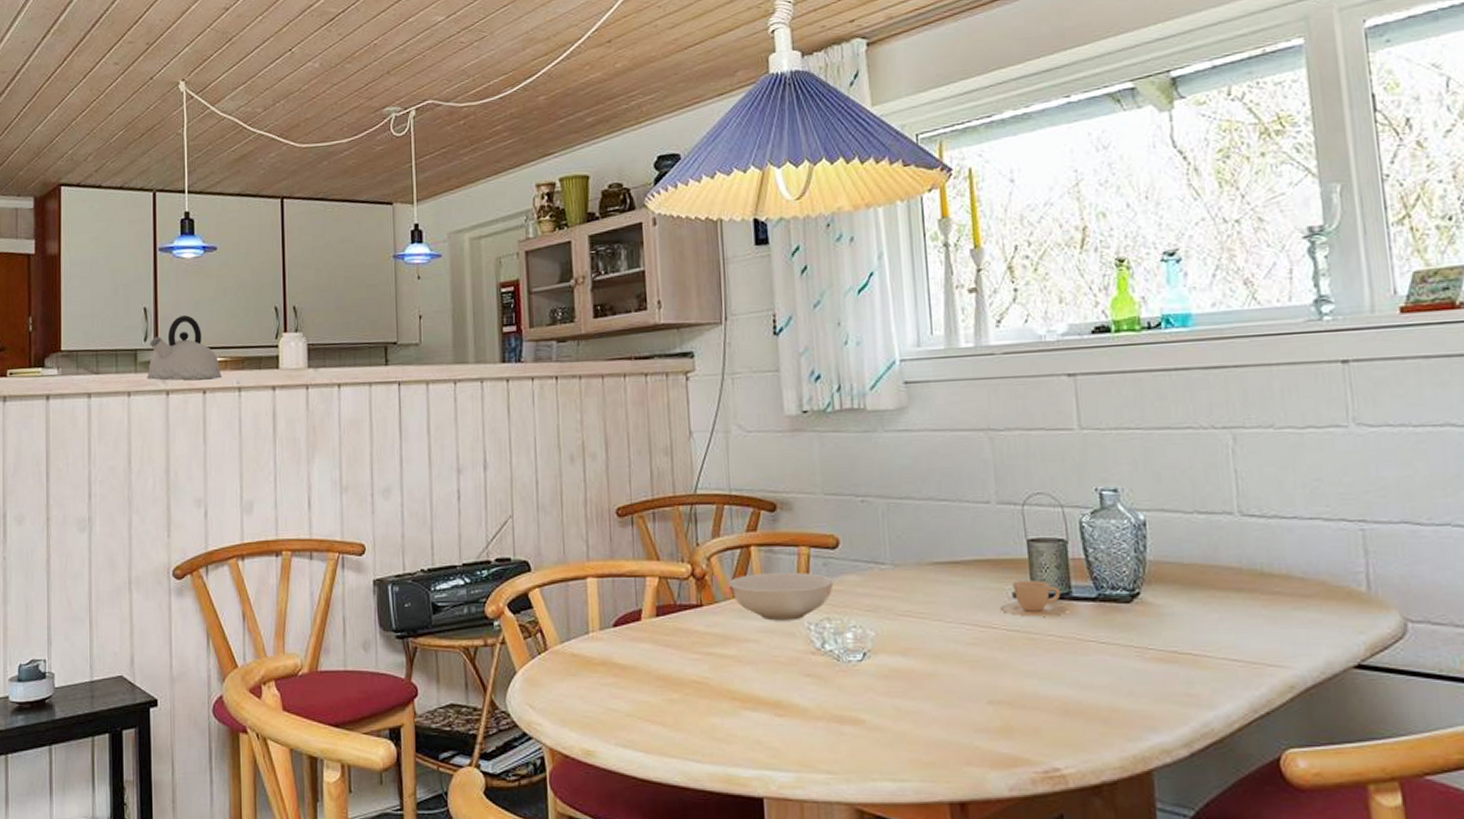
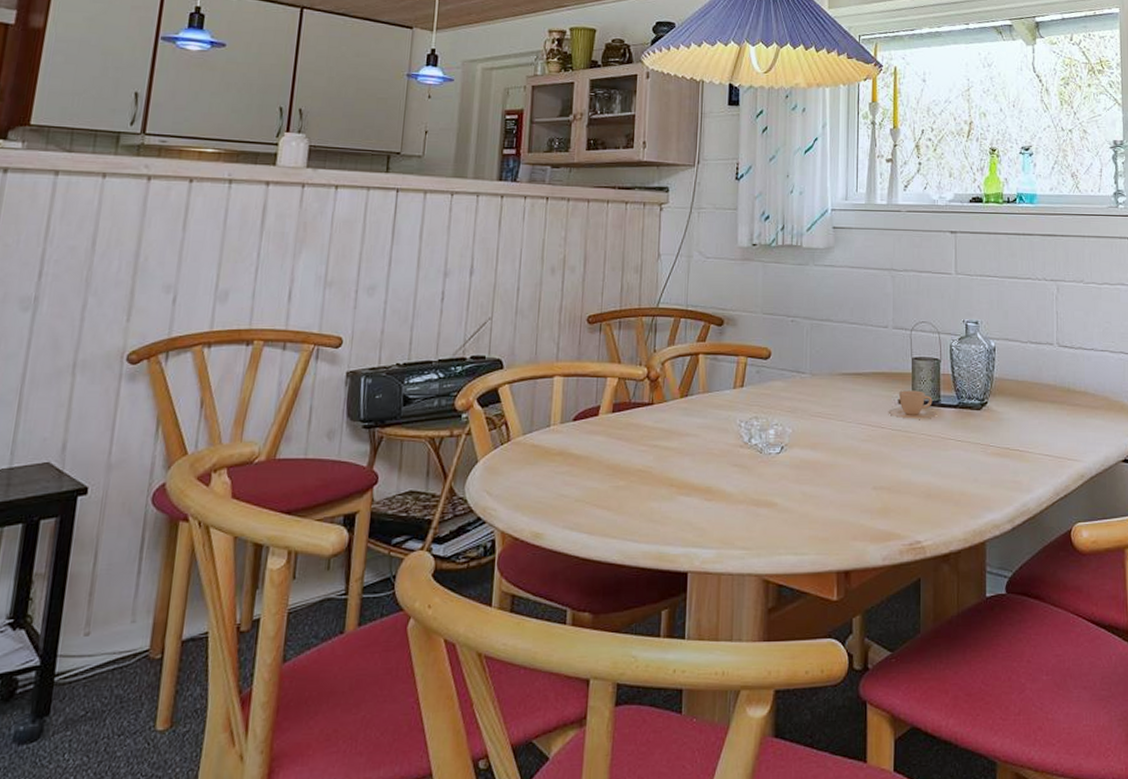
kettle: present [147,315,222,381] -> none [127,105,213,169]
bowl: present [728,572,835,621] -> none [677,377,764,419]

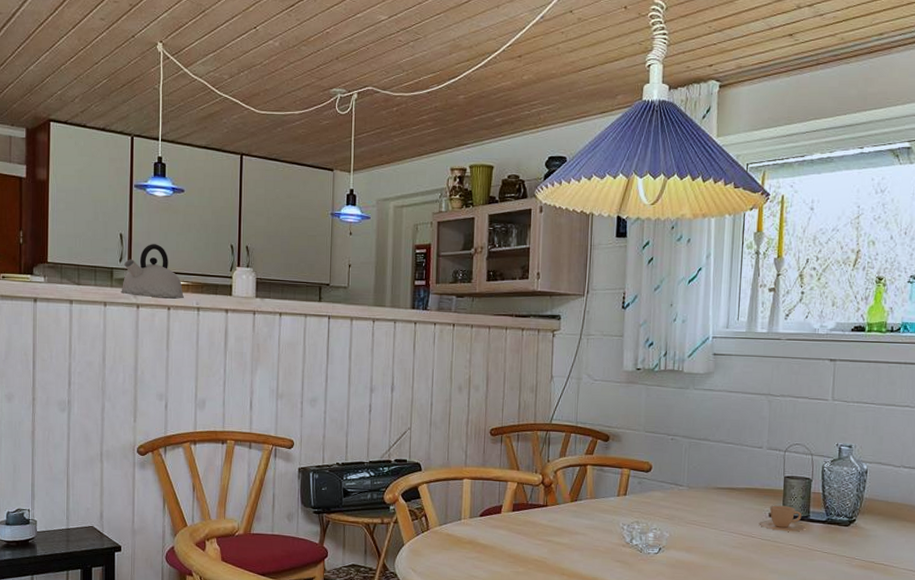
kettle: none [127,105,213,169] -> present [121,244,184,299]

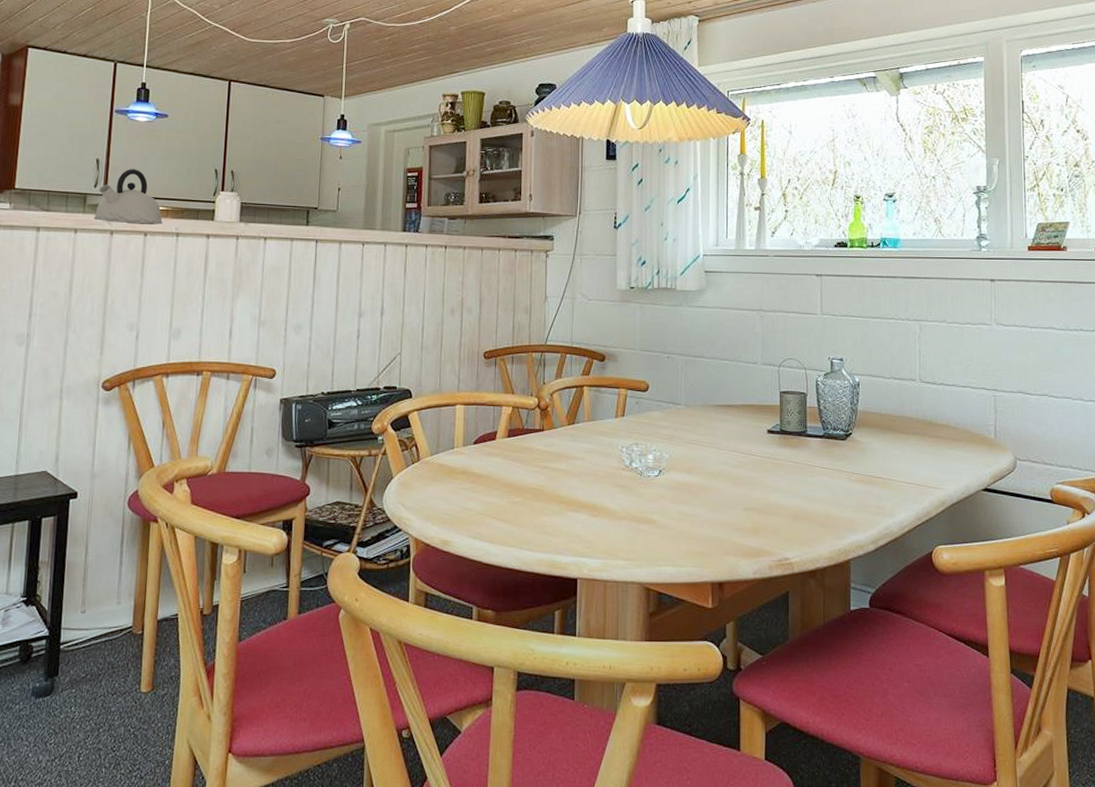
cup: present [759,505,805,532] -> none [758,421,803,448]

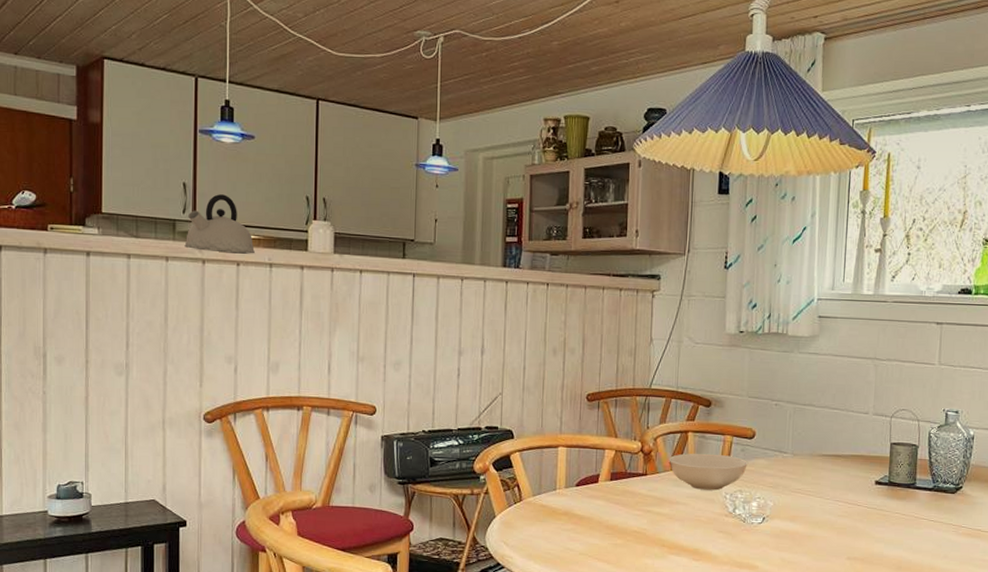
bowl: none [565,407,643,444] -> present [669,453,749,491]

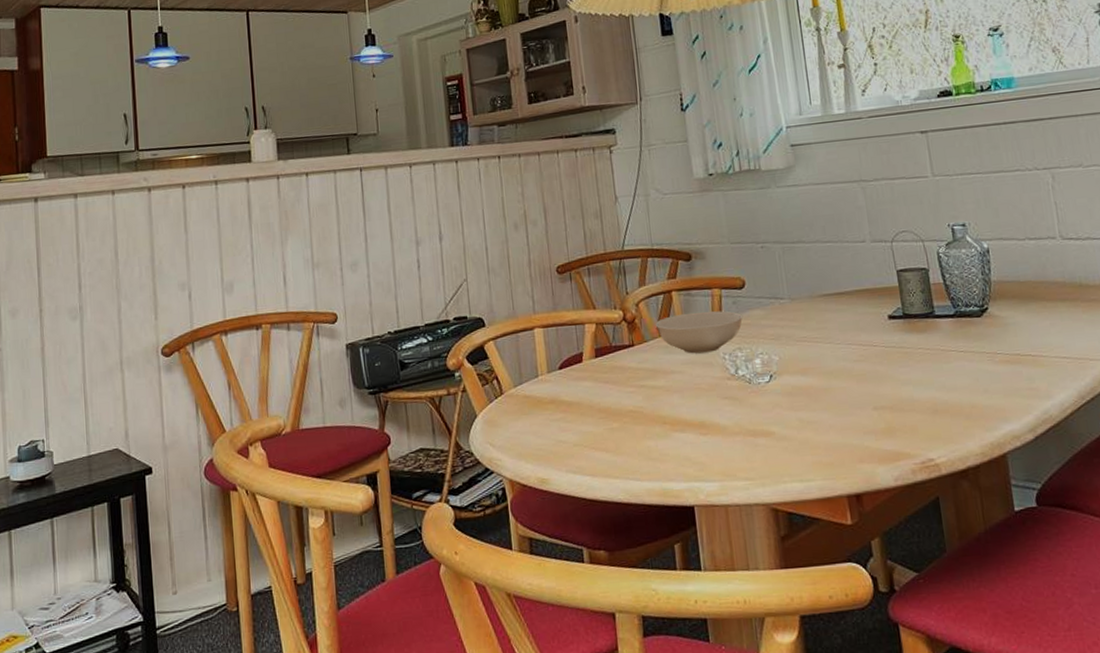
kettle: present [184,194,255,254] -> none [129,119,199,179]

